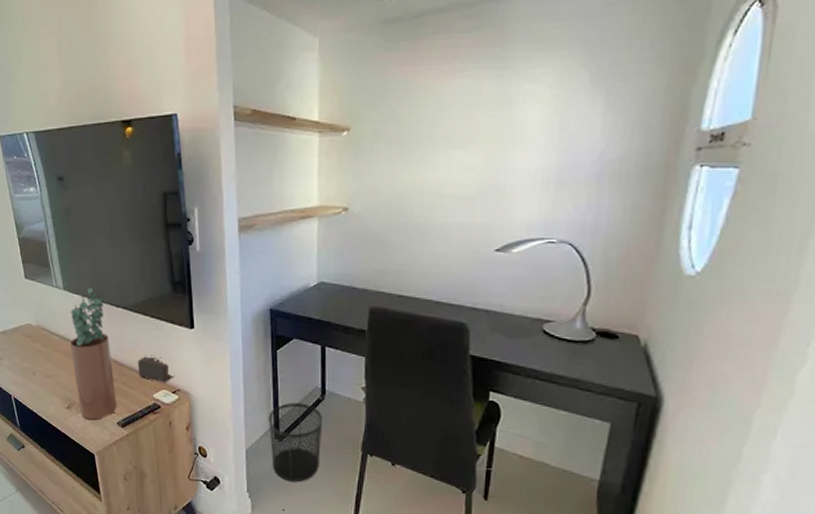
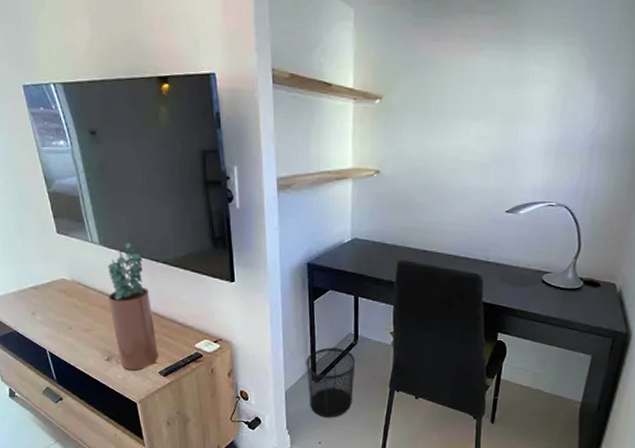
speaker: present [137,355,176,384] -> none [178,307,217,334]

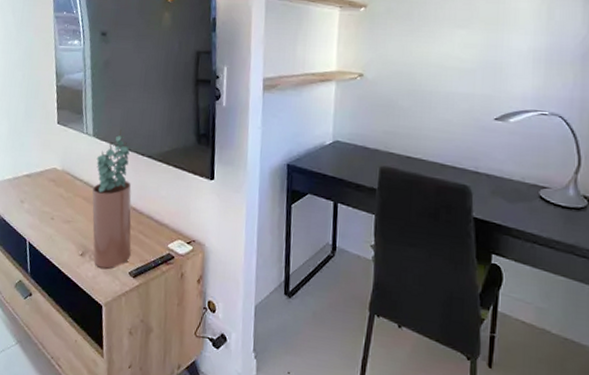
waste bin: present [306,347,356,418] -> none [279,257,333,343]

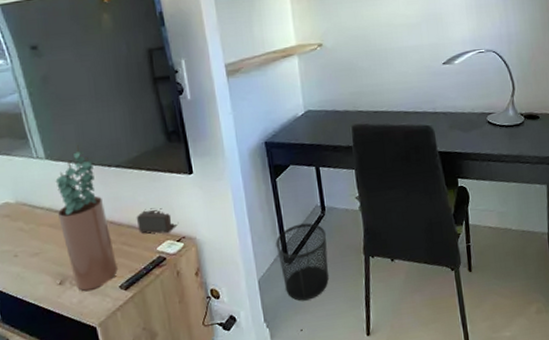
speaker: none [155,204,192,234] -> present [136,208,179,234]
waste bin: none [279,257,333,343] -> present [275,223,329,301]

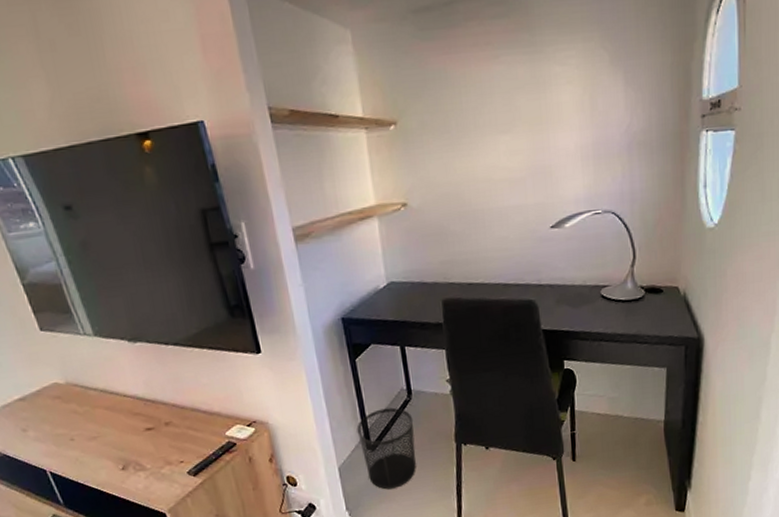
vase: present [55,145,118,291] -> none [107,320,184,477]
speaker: present [136,208,179,234] -> none [200,390,248,419]

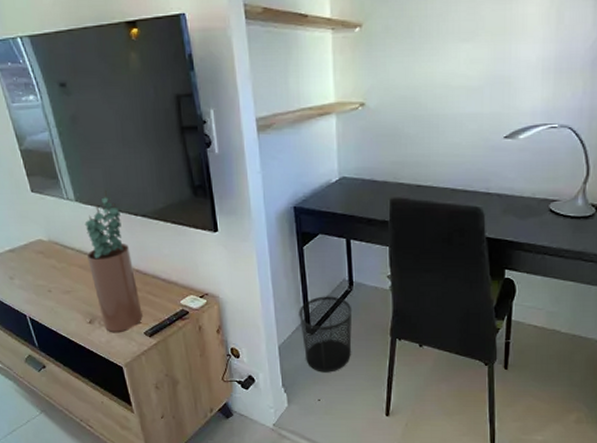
vase: none [107,320,184,477] -> present [84,190,143,332]

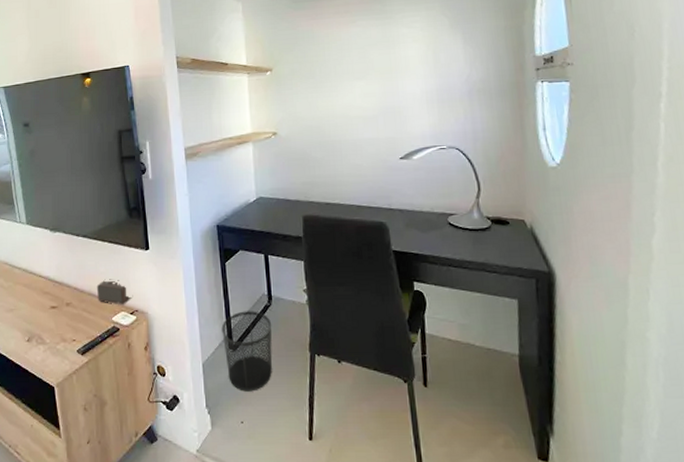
vase: present [84,190,143,332] -> none [31,214,77,350]
speaker: none [161,261,202,289] -> present [96,279,133,305]

